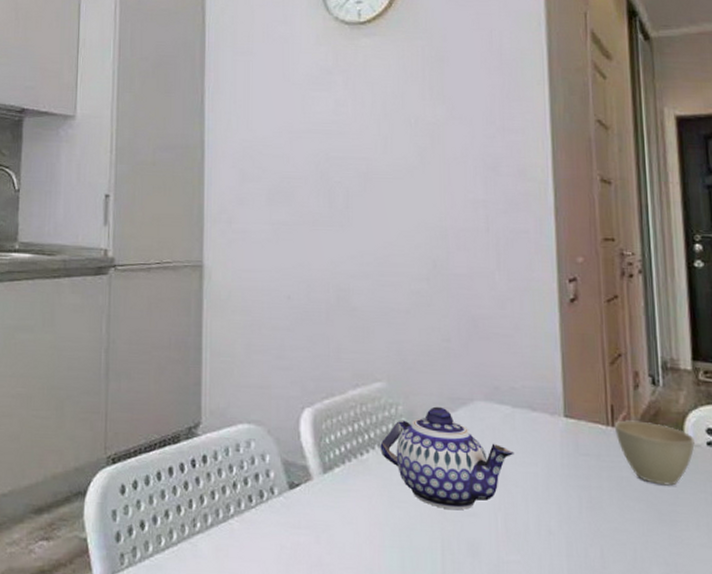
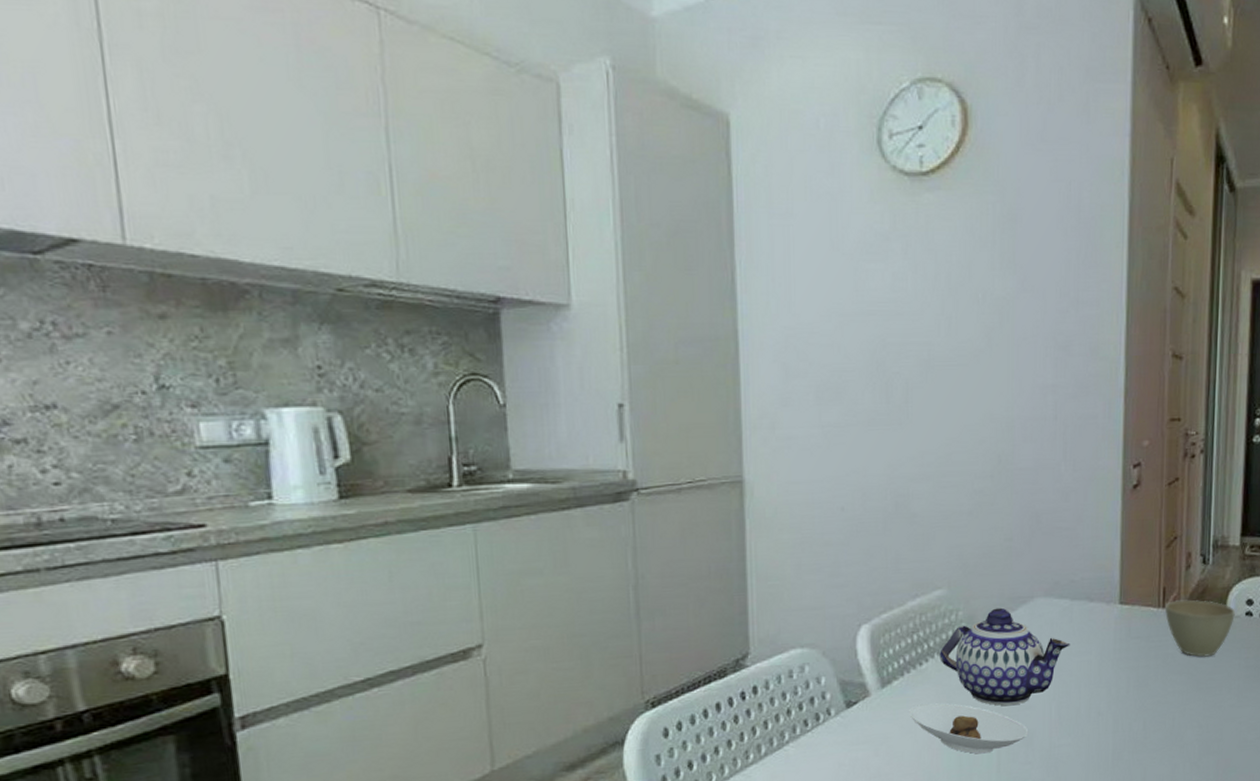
saucer: none [349,496,474,558] -> present [908,703,1029,754]

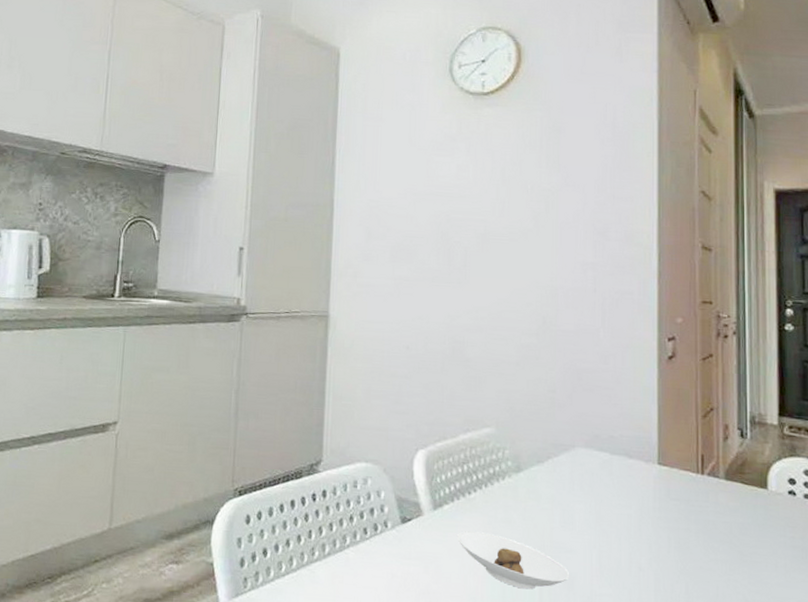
teapot: present [940,607,1070,706] -> none [487,451,611,546]
cup: present [1164,599,1235,657] -> none [703,469,777,530]

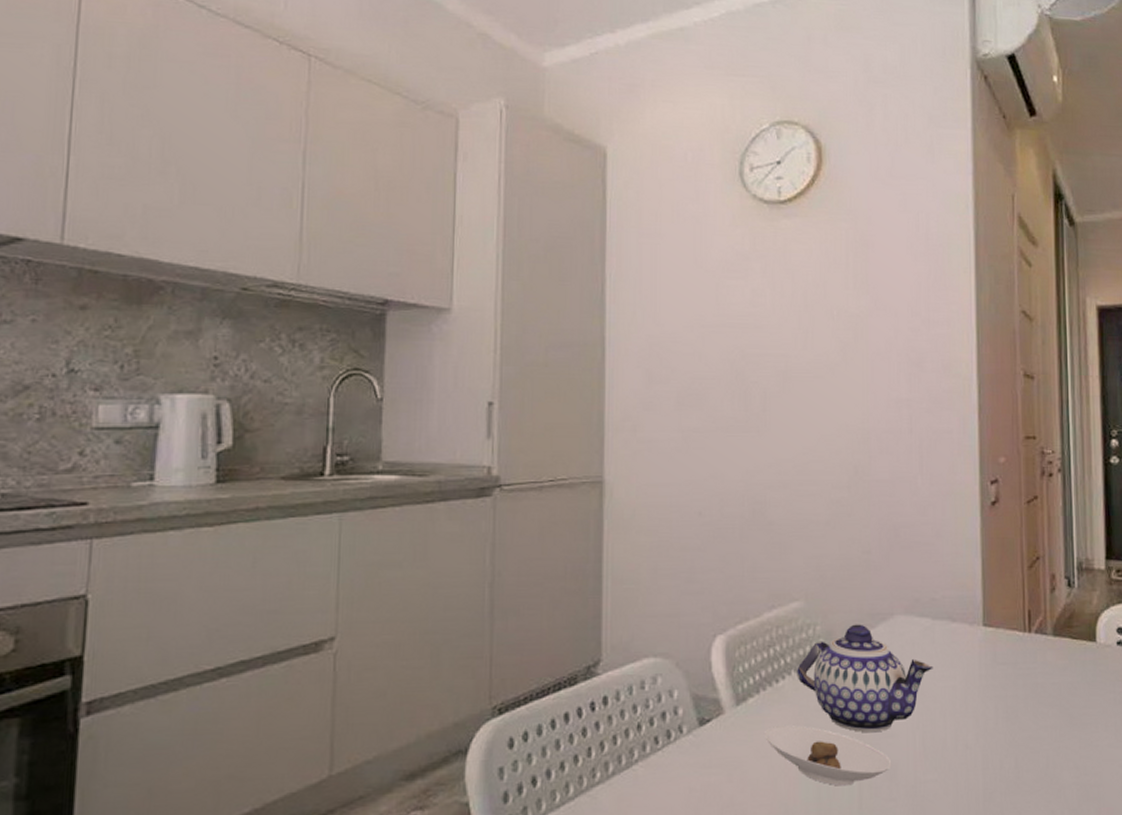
teapot: none [487,451,611,546] -> present [797,624,933,732]

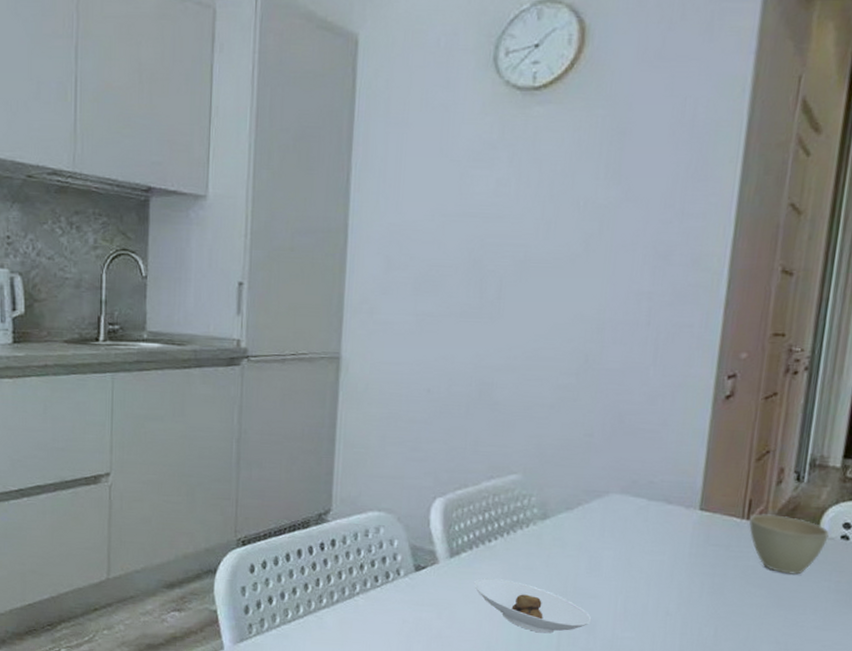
teapot: present [797,624,933,732] -> none [509,498,644,592]
cup: none [1030,625,1106,689] -> present [749,514,829,575]

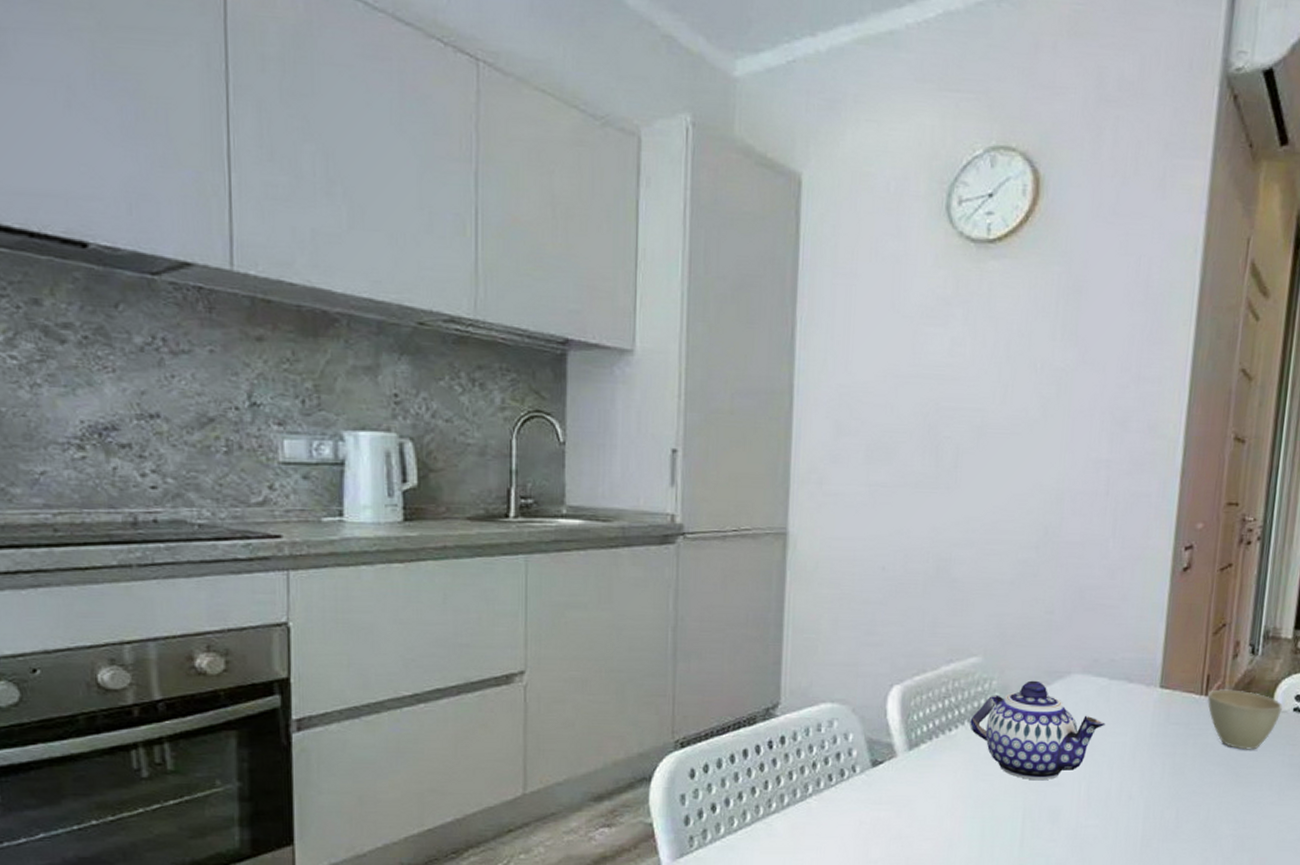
saucer: present [473,578,592,634] -> none [933,771,1056,826]
teapot: none [509,498,644,592] -> present [970,680,1106,779]

